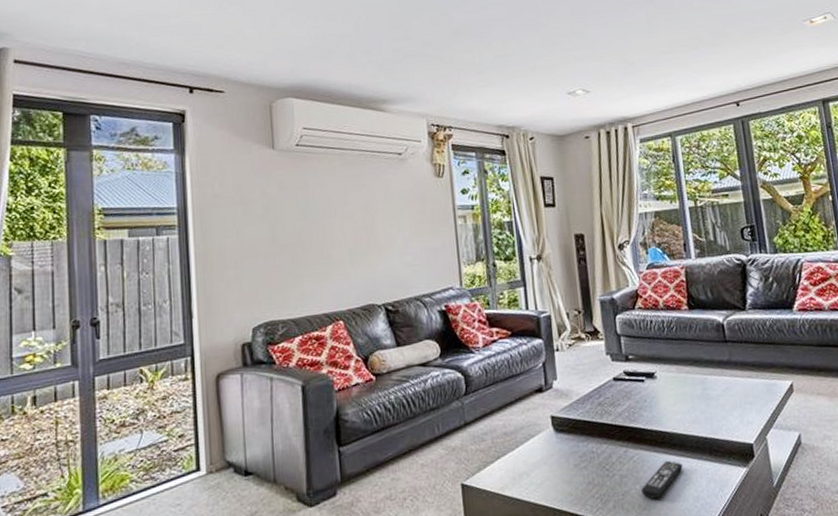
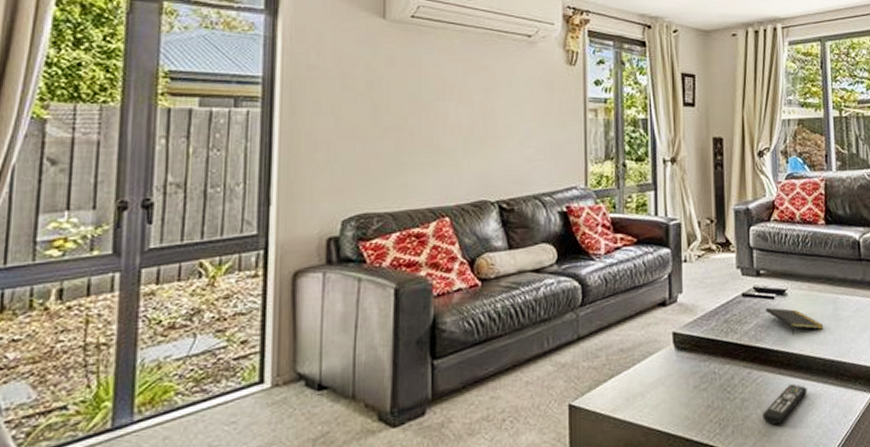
notepad: none [636,390,695,415] -> present [765,308,824,335]

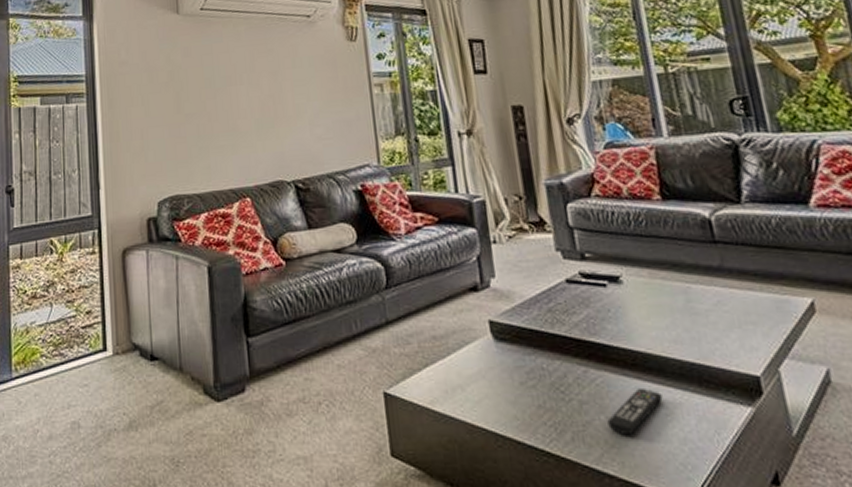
notepad: present [765,308,824,335] -> none [596,297,676,330]

